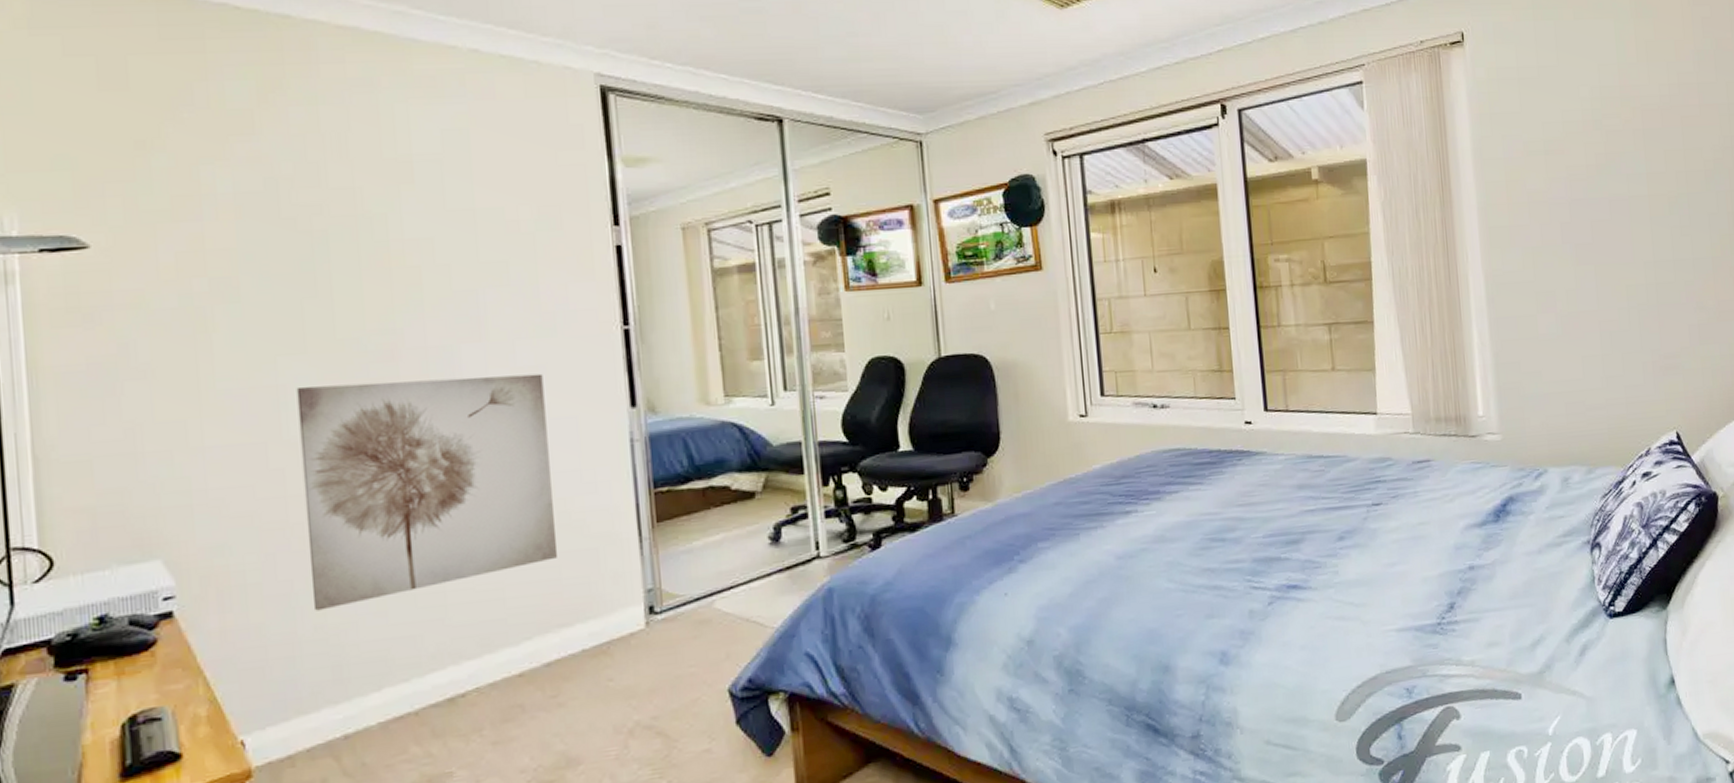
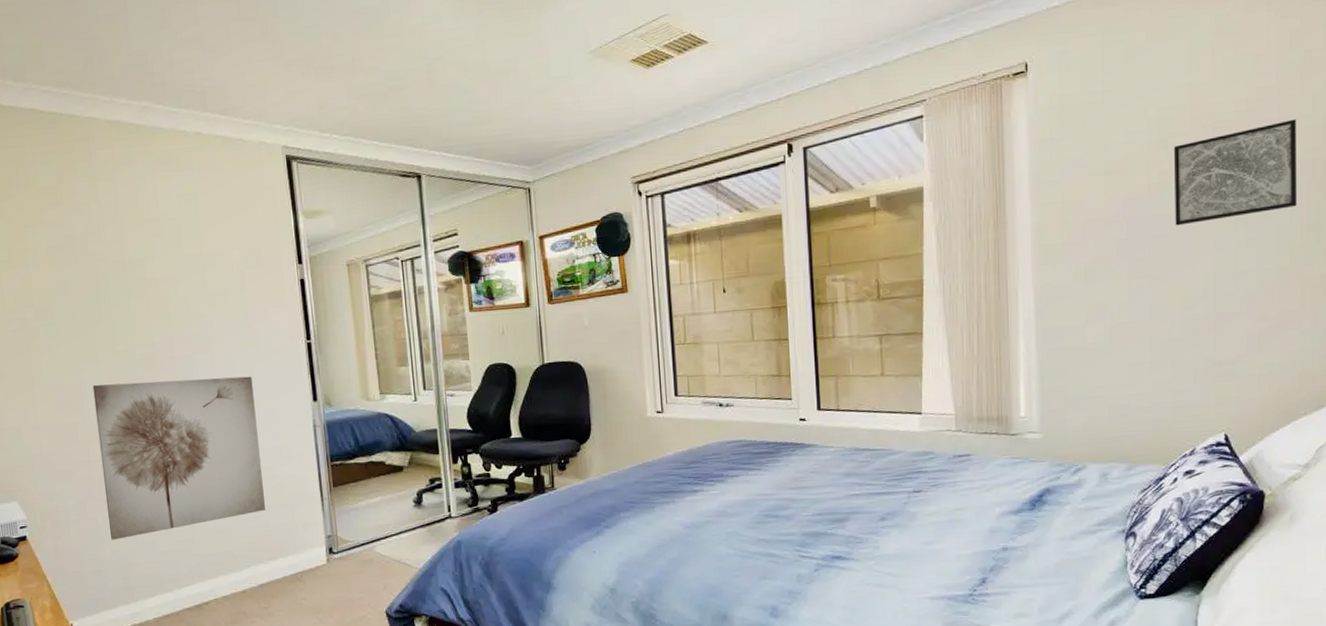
wall art: none [1608,106,1722,210] -> present [1174,119,1297,226]

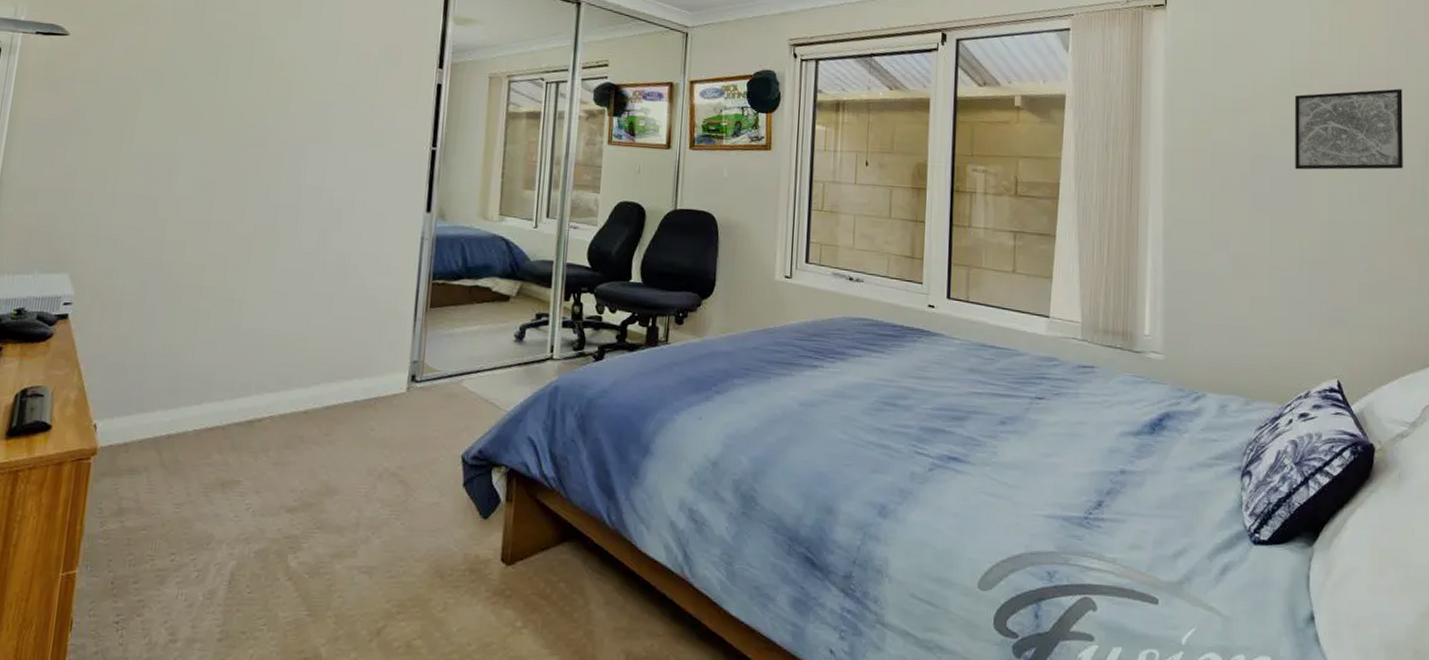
wall art: present [92,376,266,540] -> none [167,159,365,333]

